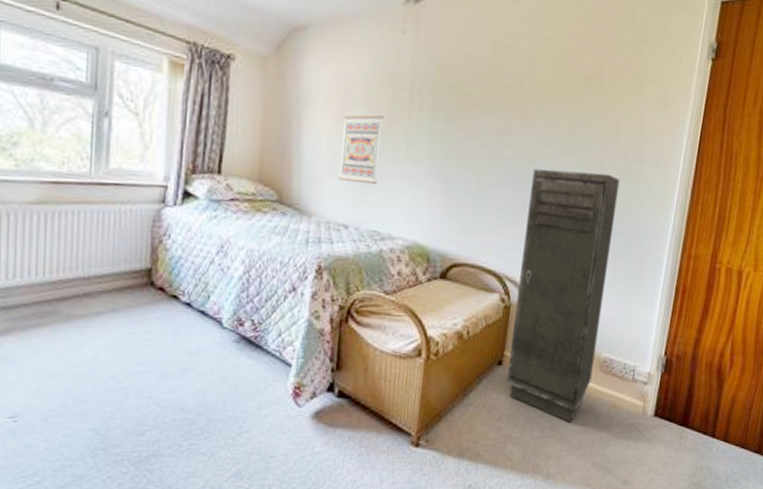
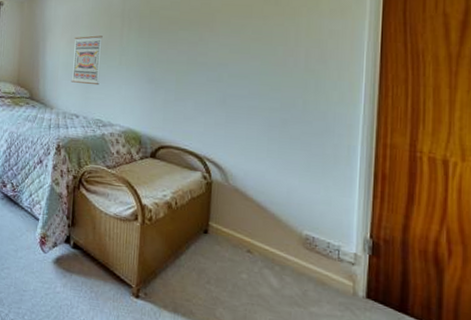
storage cabinet: present [506,169,620,422] -> none [212,70,305,294]

